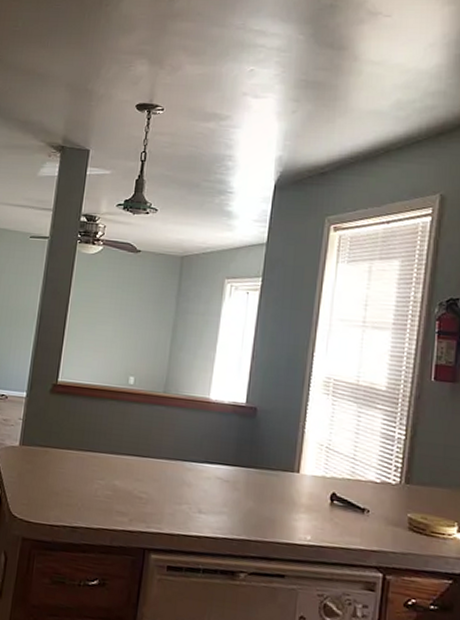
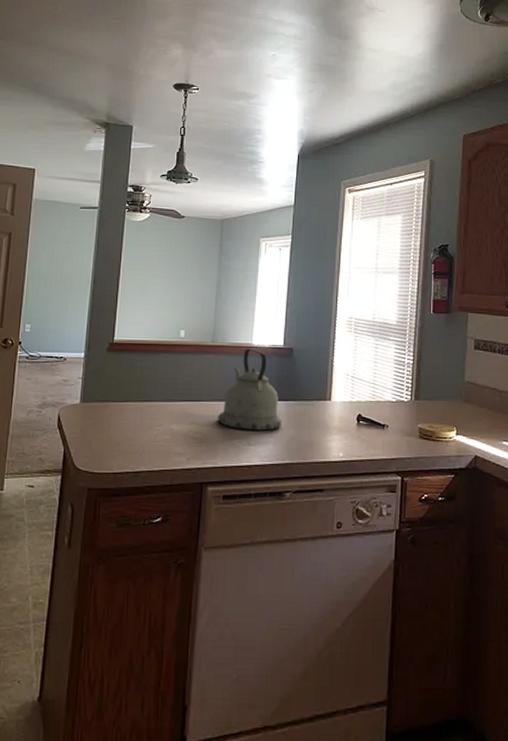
kettle: none [166,402,241,500] -> present [218,348,283,431]

